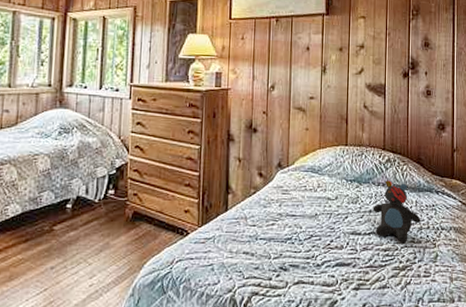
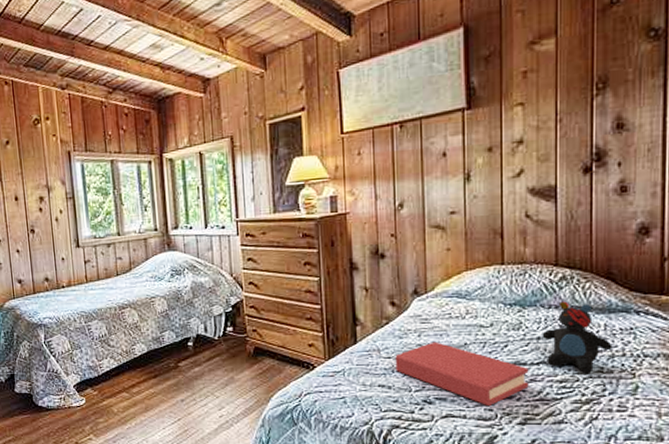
hardback book: none [259,211,363,273] -> present [395,341,529,407]

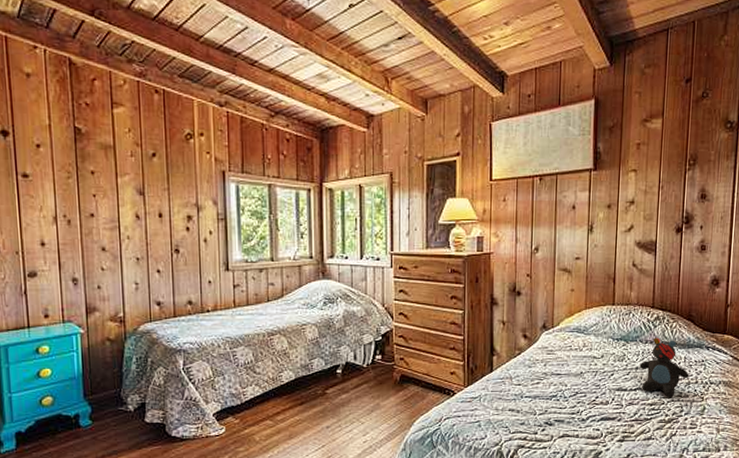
hardback book: present [395,341,529,407] -> none [524,370,628,427]

